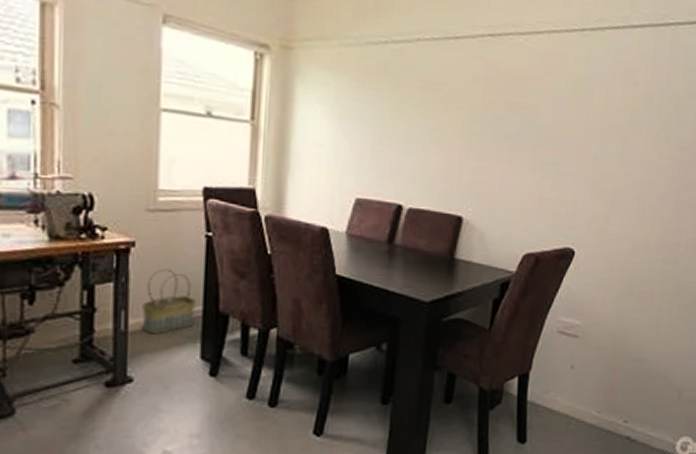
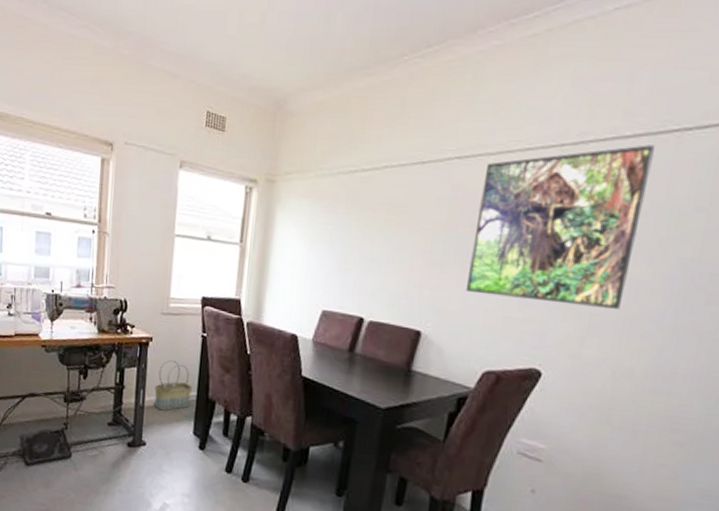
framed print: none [504,35,656,187] -> present [466,145,655,309]

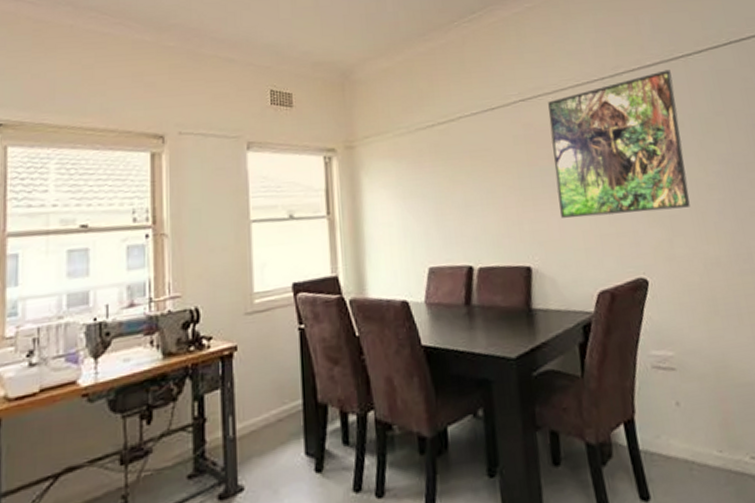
basket: present [154,359,193,411] -> none [247,367,297,437]

